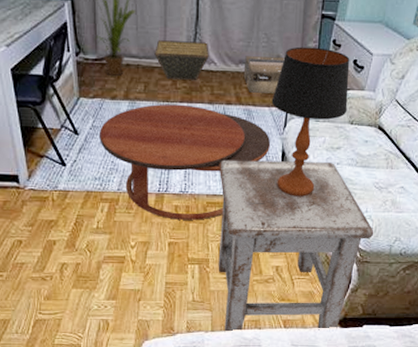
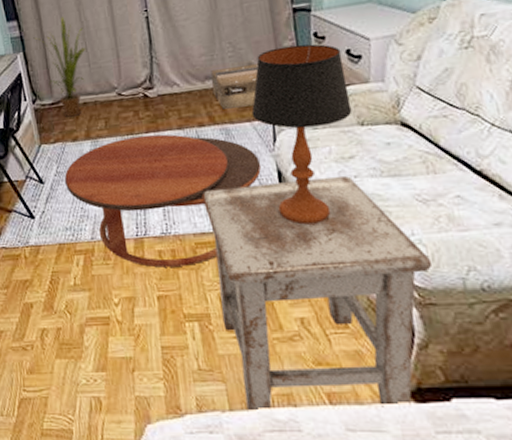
basket: present [154,40,209,80] -> none [110,64,170,110]

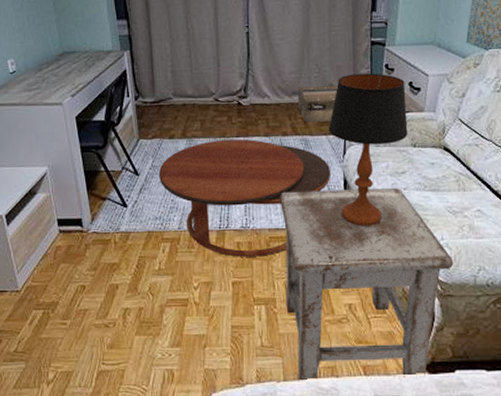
house plant: present [33,17,86,117] -> none [141,22,190,116]

